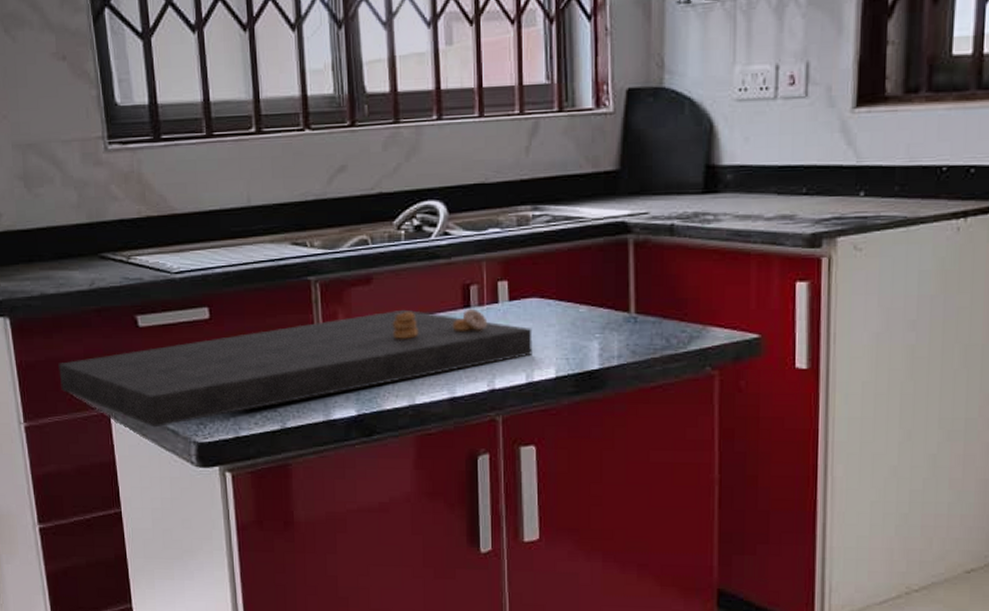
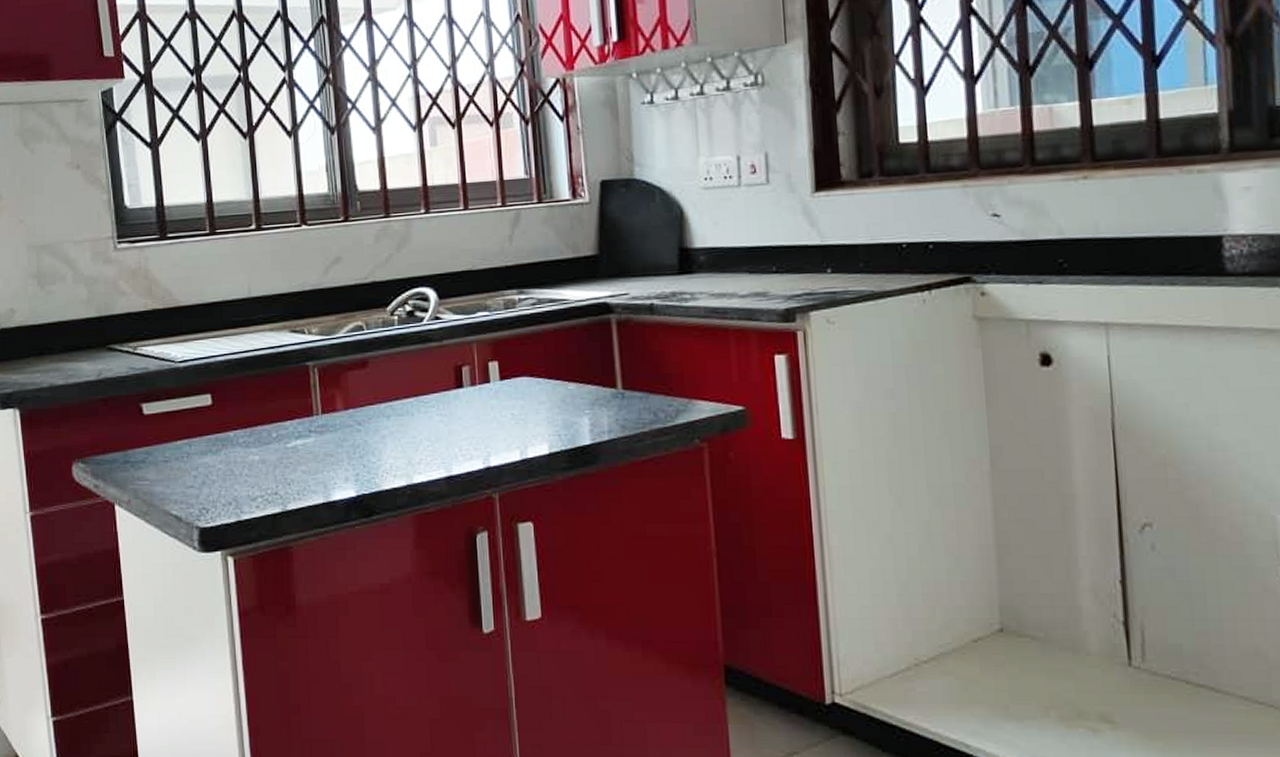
cutting board: present [58,308,533,428] -> none [65,388,525,514]

